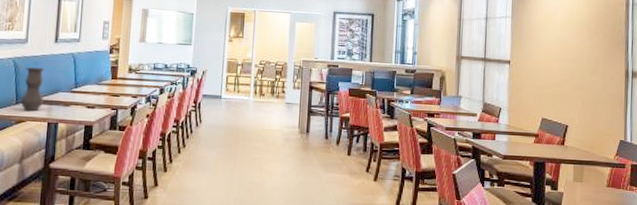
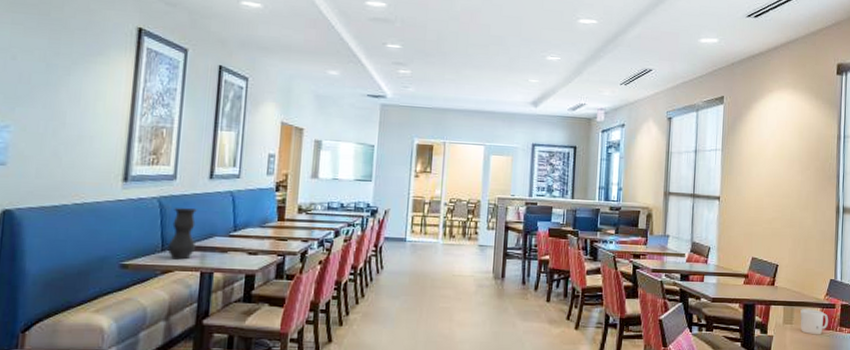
mug: none [590,168,619,193] -> present [800,309,829,335]

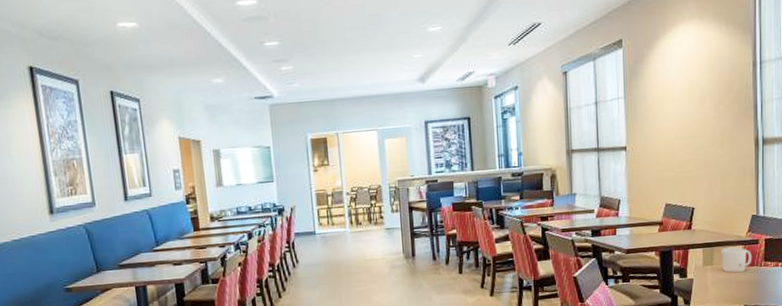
vase: present [167,208,198,260] -> none [99,230,127,279]

